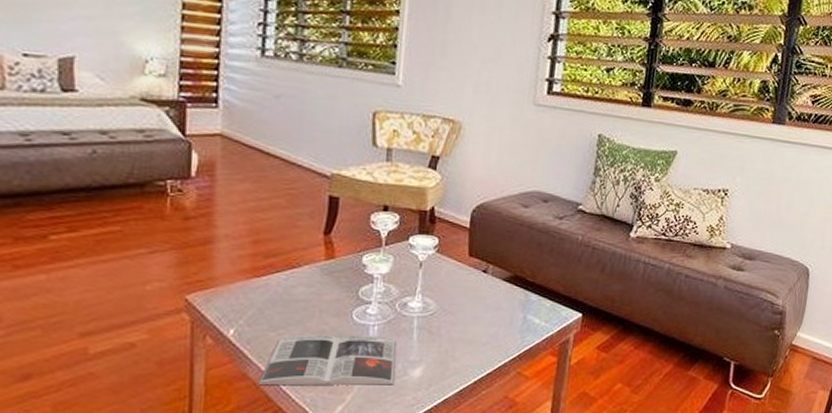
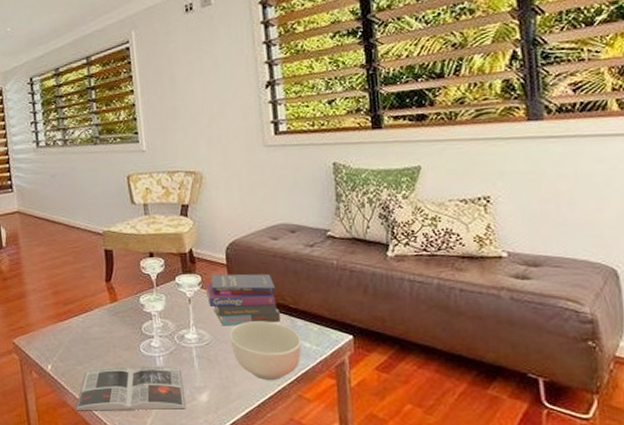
books: none [441,238,517,296] -> present [206,273,280,326]
bowl: none [457,292,532,356] -> present [229,321,302,380]

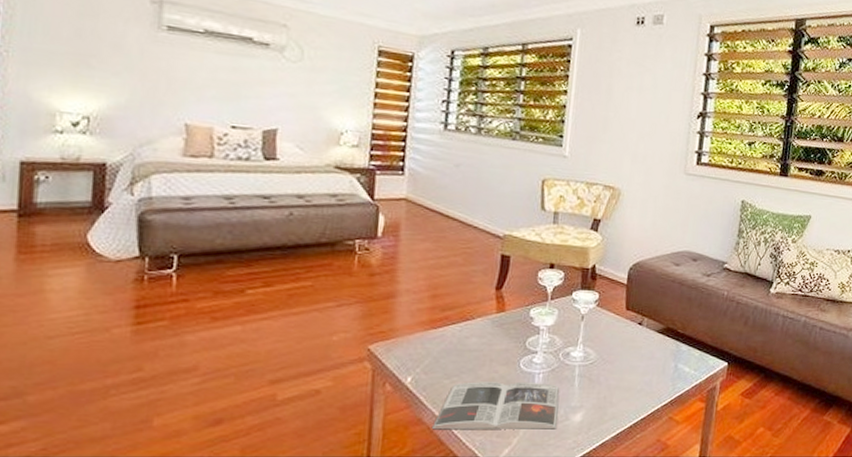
books: present [206,273,280,326] -> none [601,293,669,346]
bowl: present [229,321,302,380] -> none [615,343,683,402]

